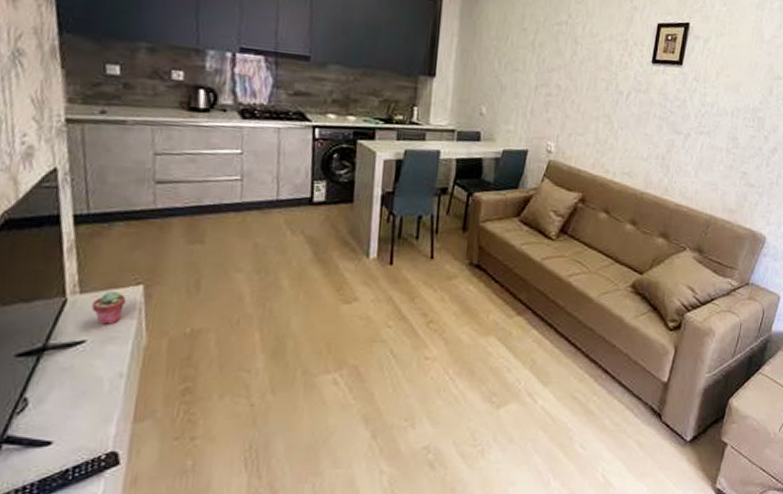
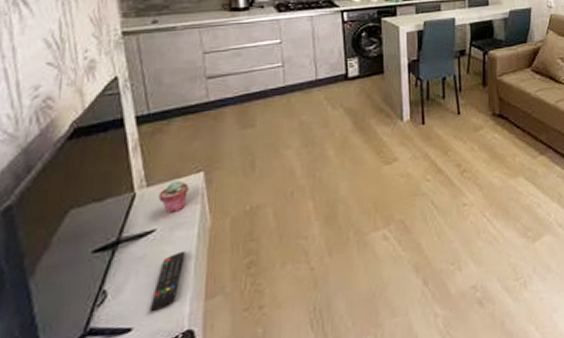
remote control: none [72,367,117,428] -> present [149,250,186,313]

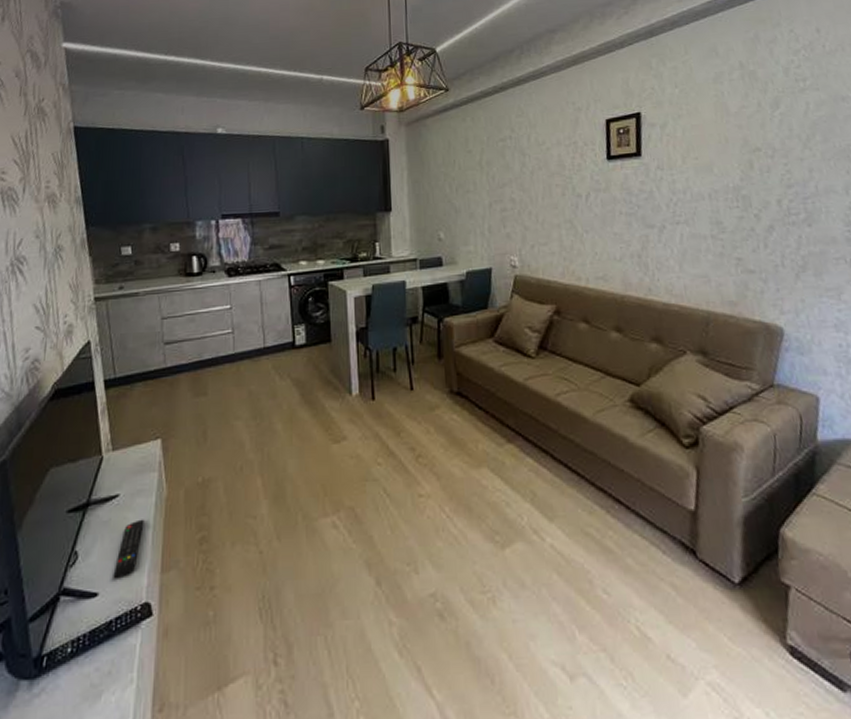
potted succulent: present [158,180,190,213] -> none [122,446,149,478]

